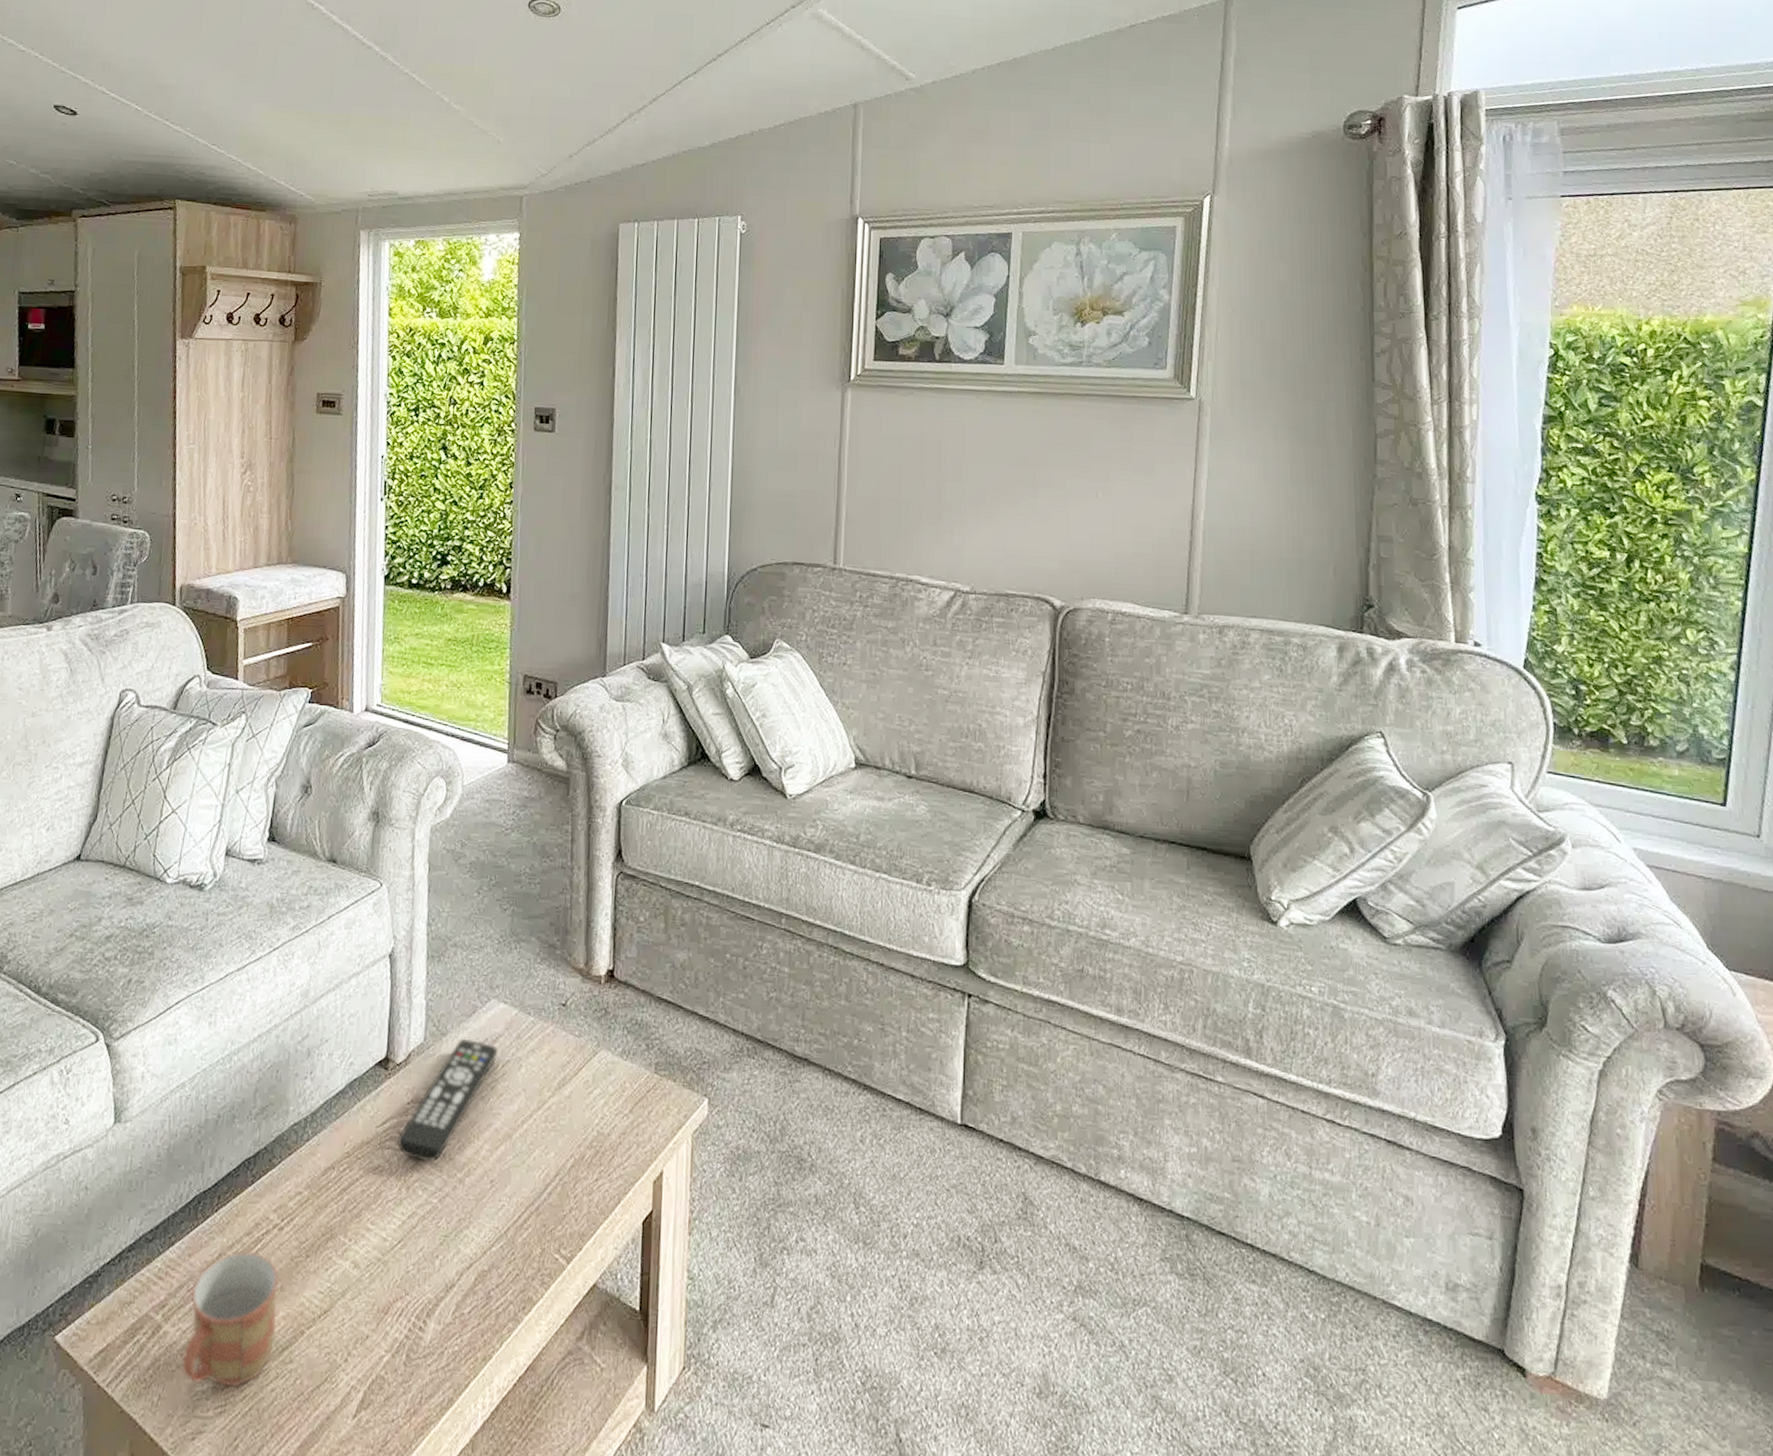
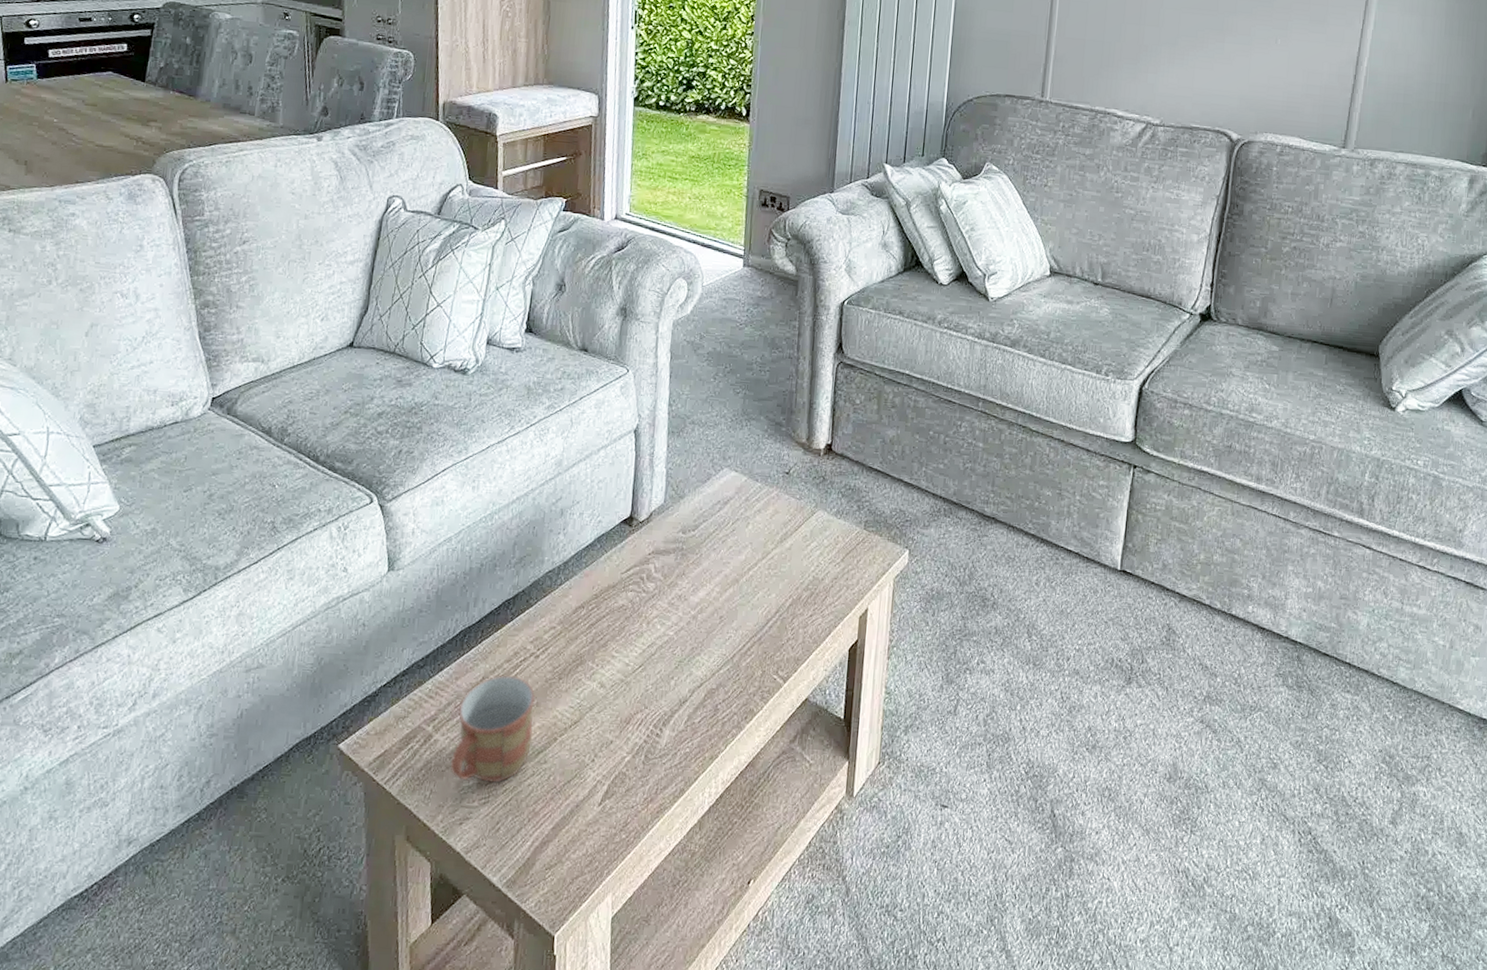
remote control: present [396,1039,498,1162] -> none [638,501,729,602]

